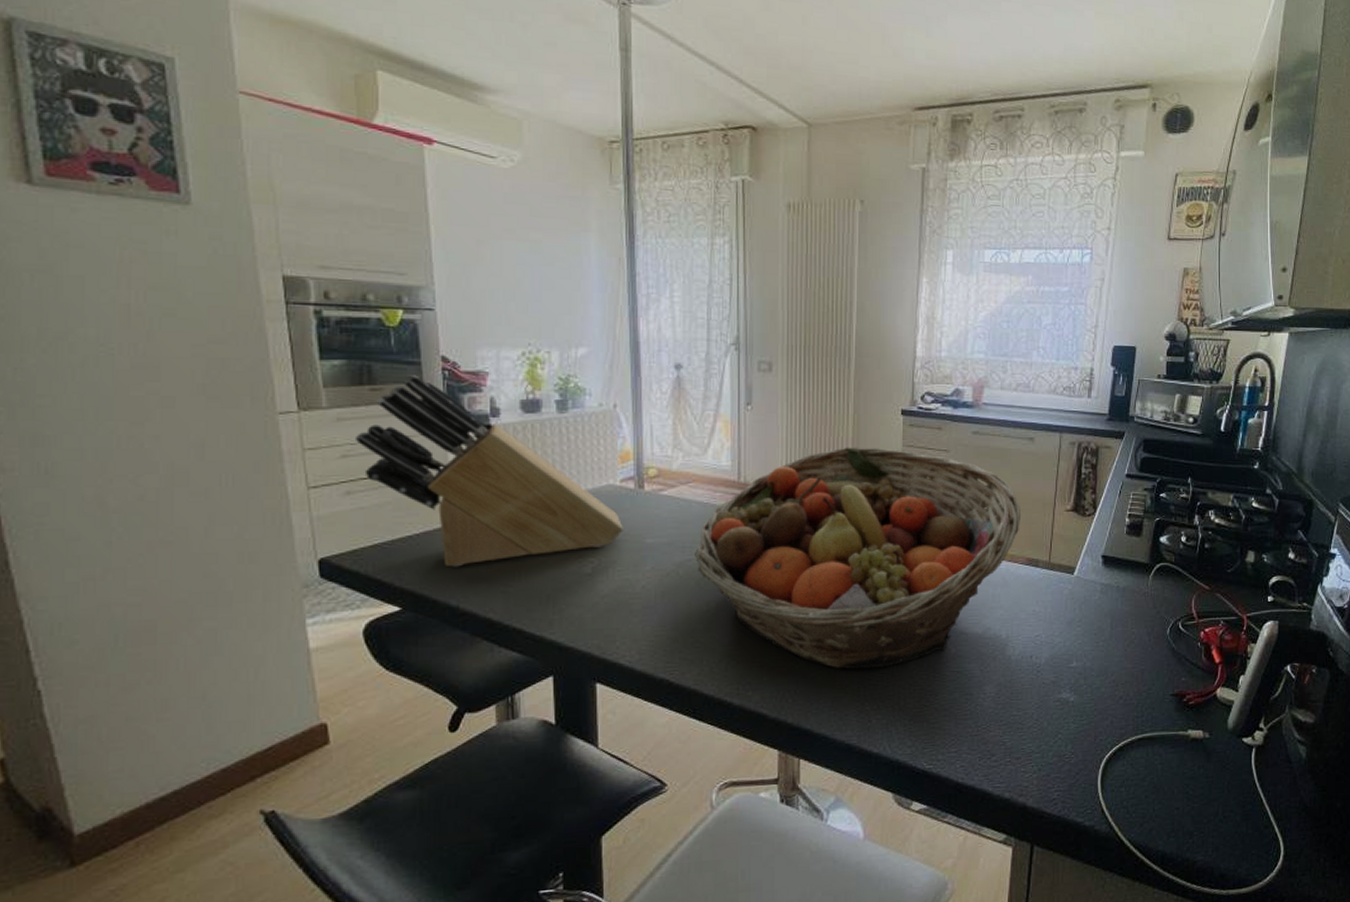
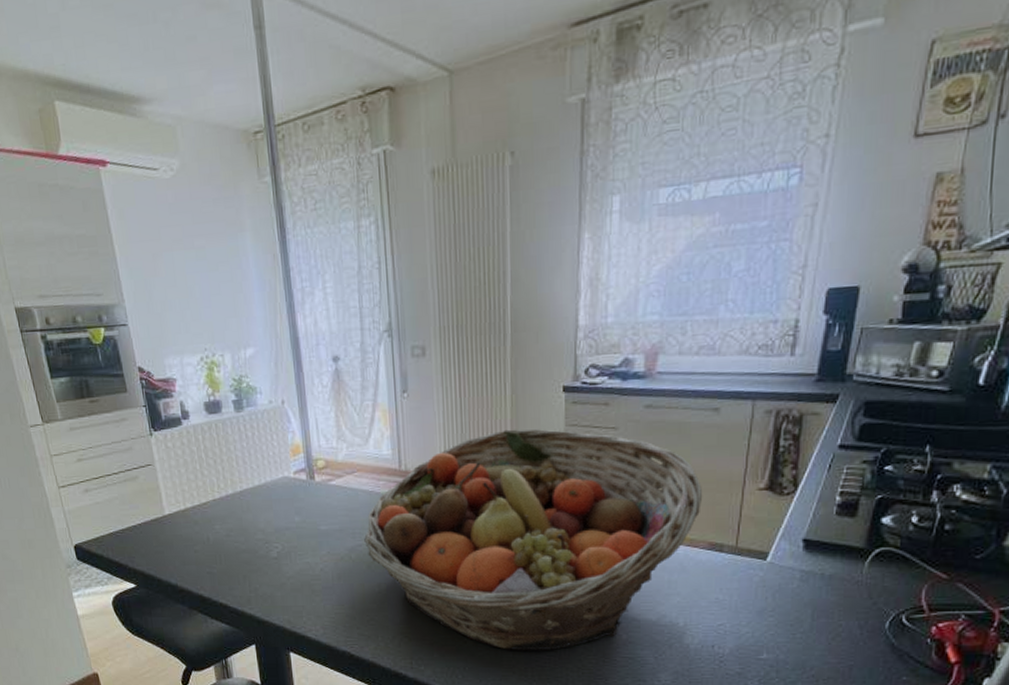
knife block: present [354,375,623,567] -> none [84,386,300,552]

